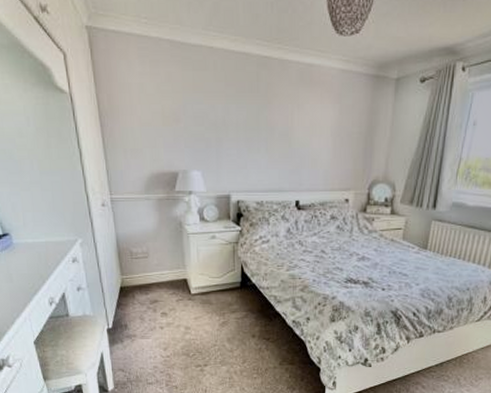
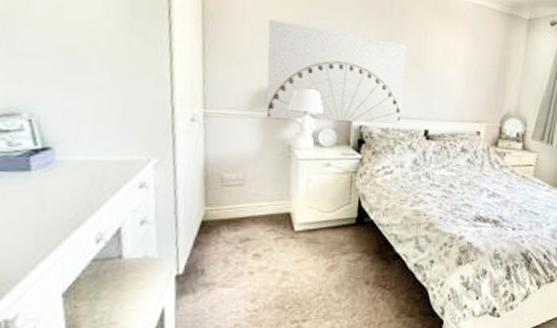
wall art: none [152,109,274,199] -> present [266,19,406,124]

